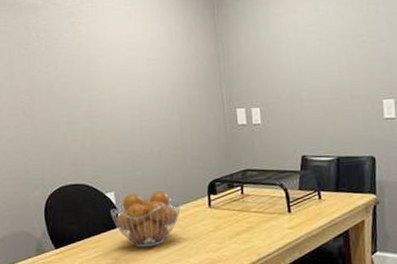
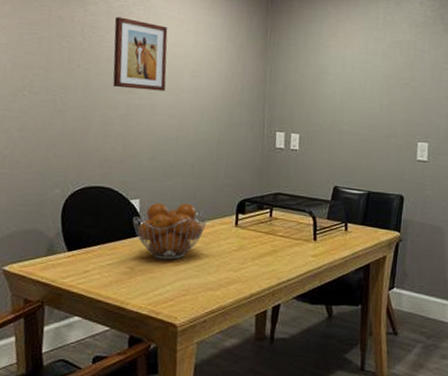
wall art: none [66,17,124,87] -> present [112,17,168,91]

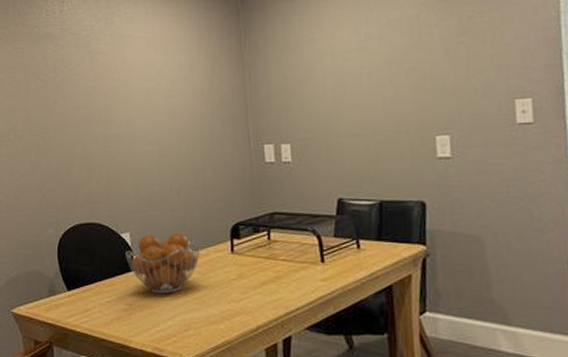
wall art: present [112,17,168,91] -> none [83,46,142,120]

